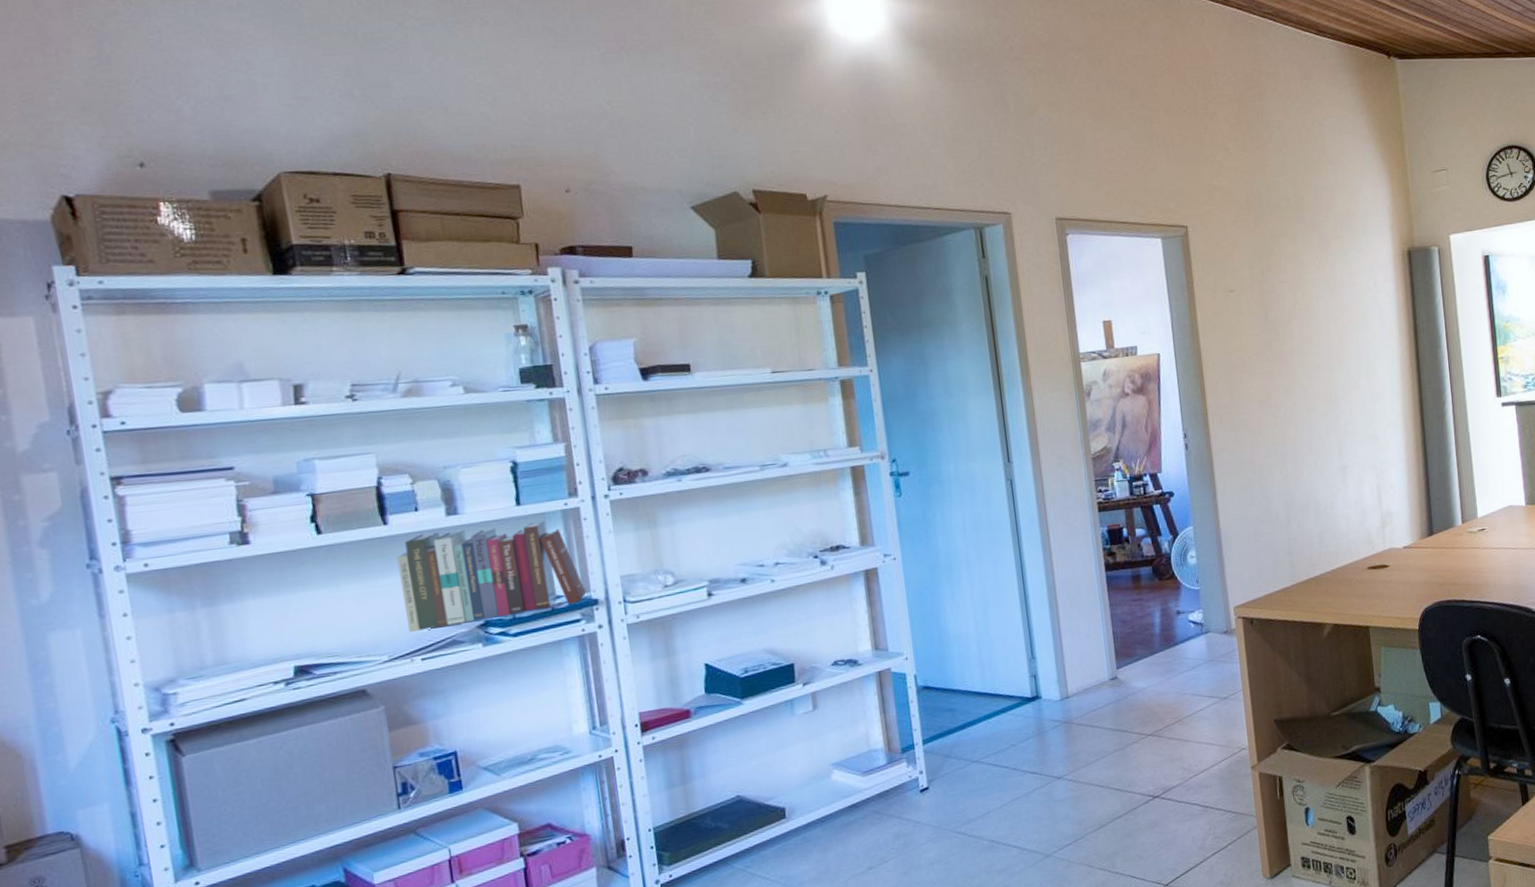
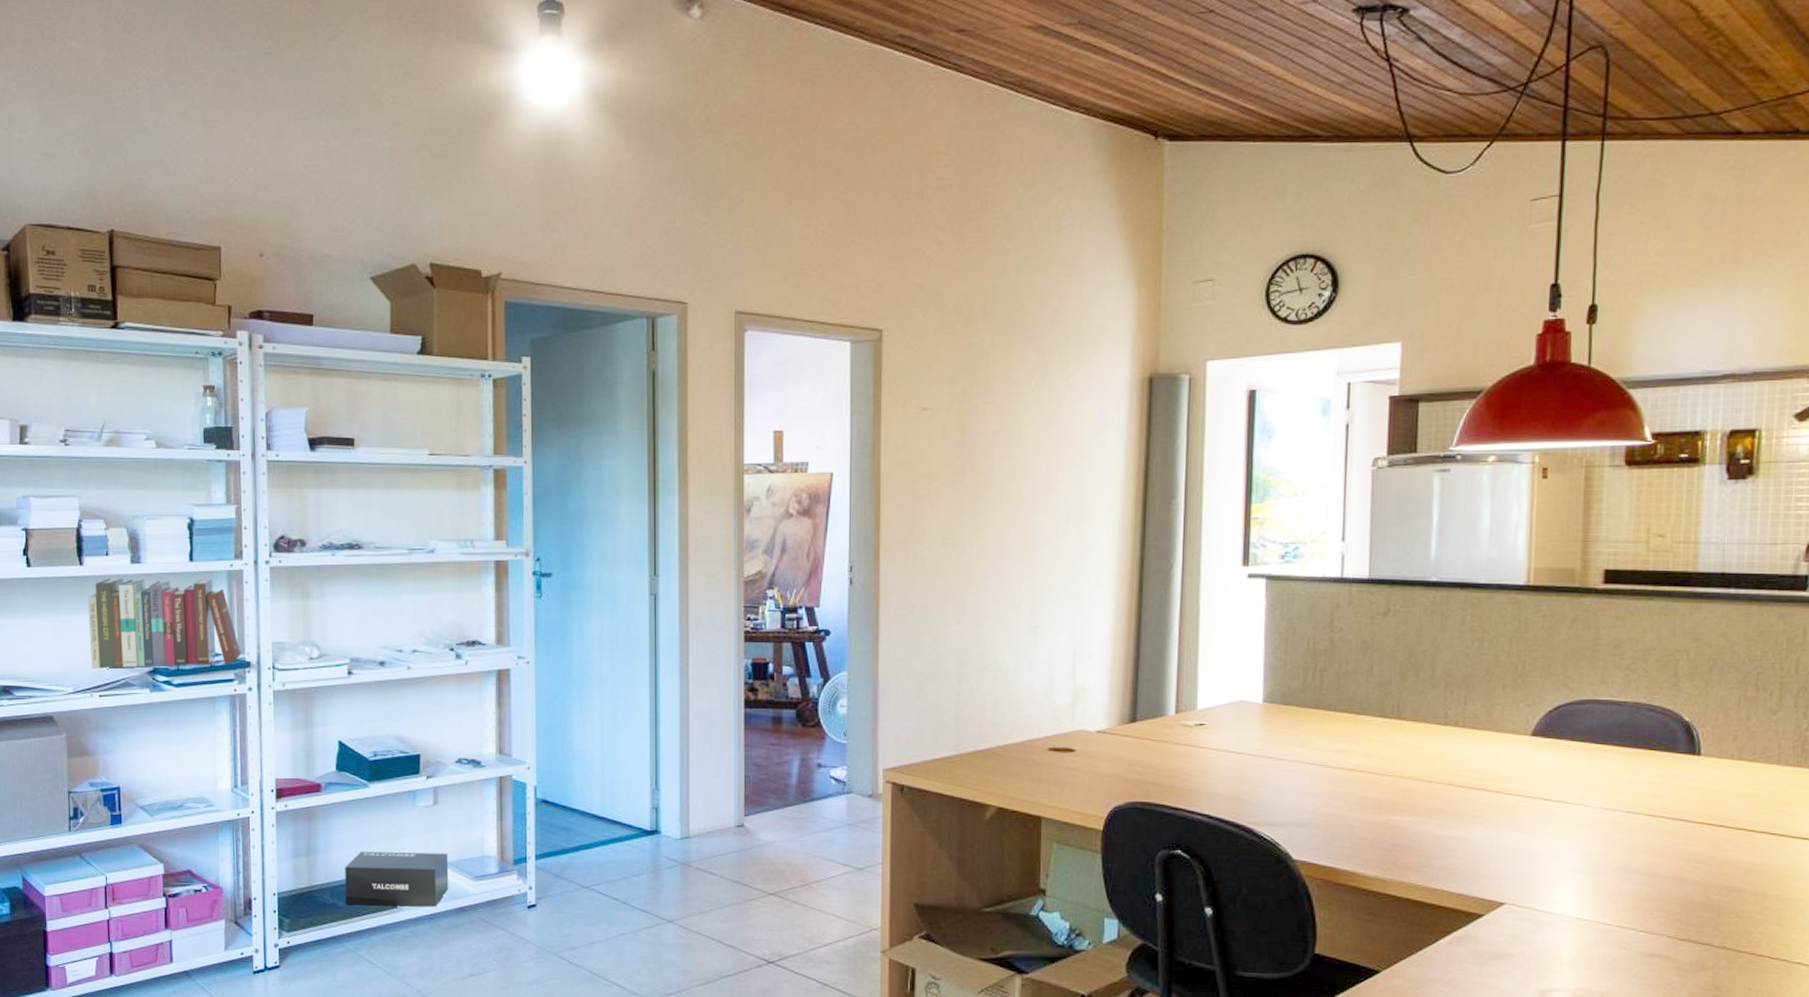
box: none [725,754,838,826] -> present [345,852,449,907]

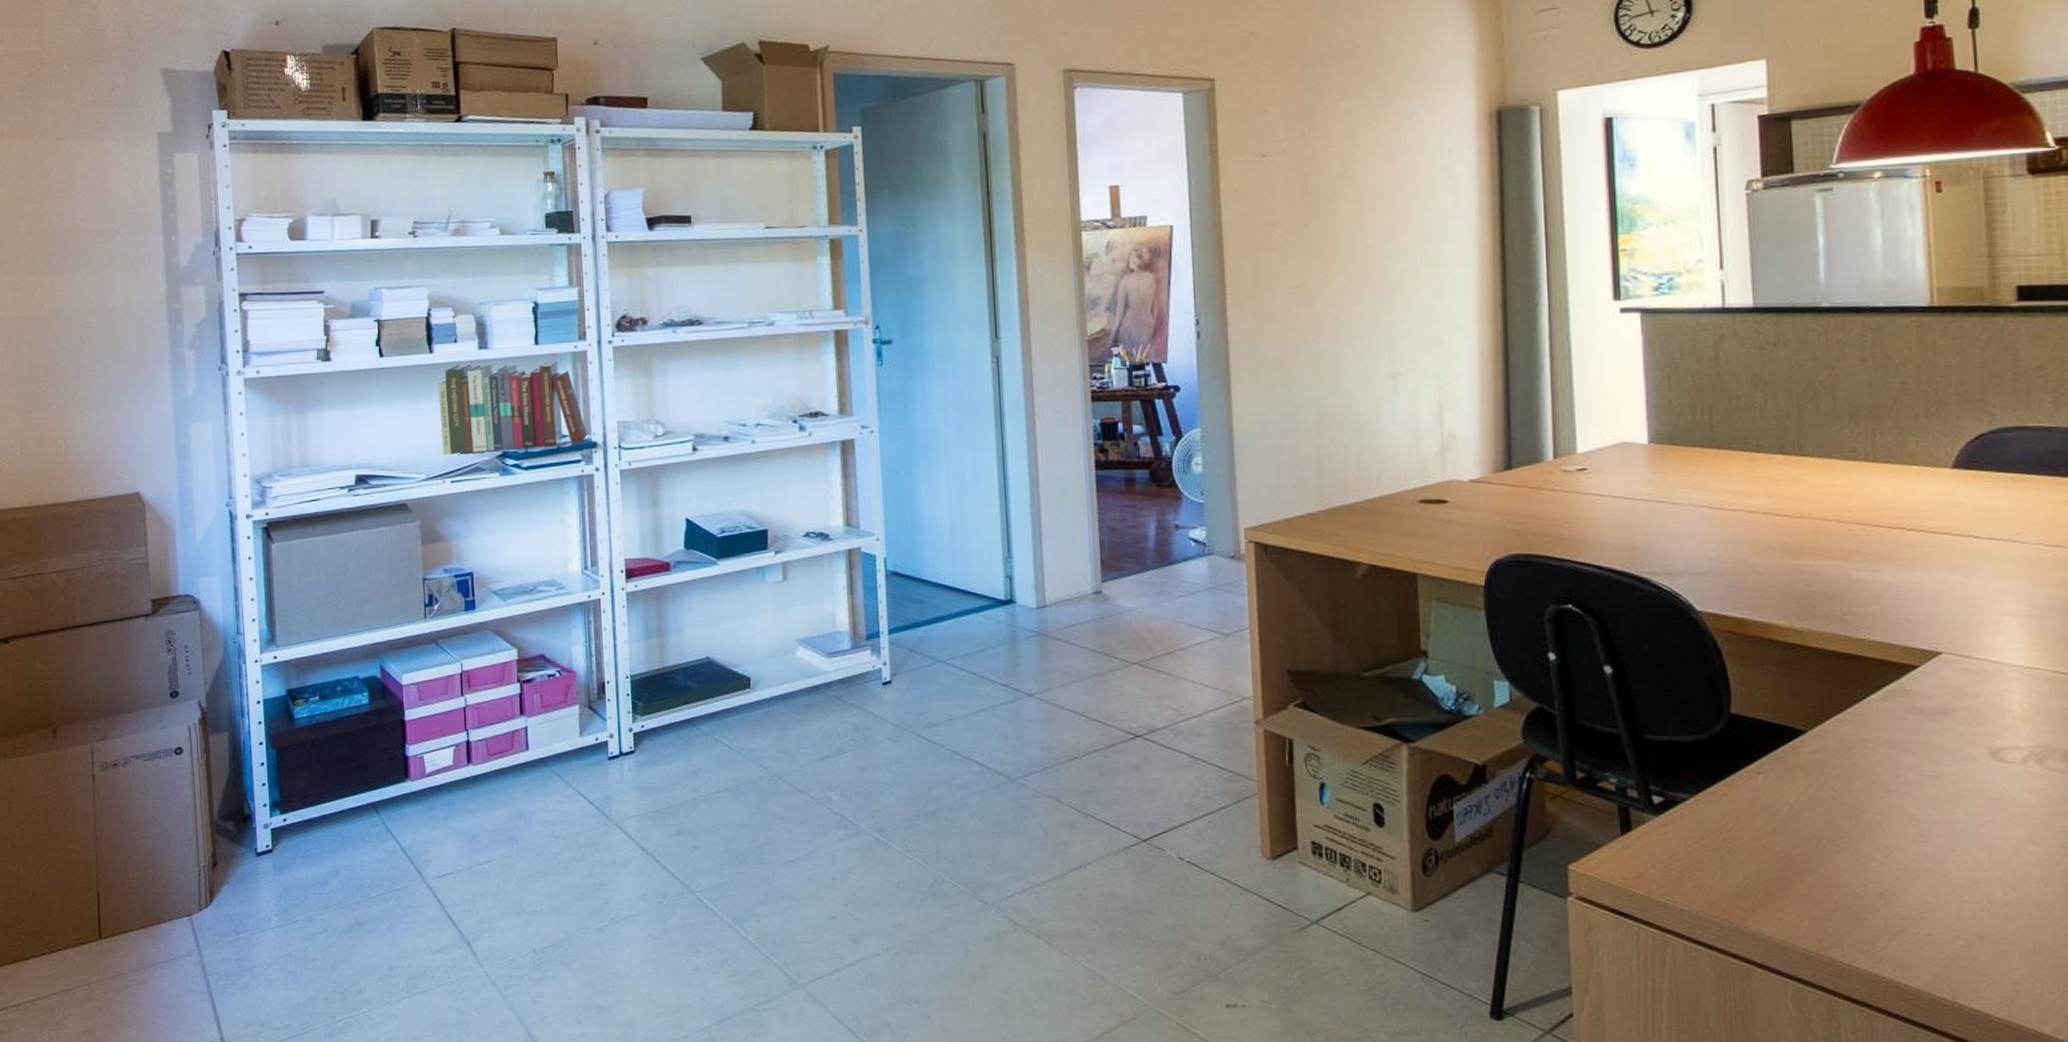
box: present [345,852,449,907] -> none [696,630,802,687]

